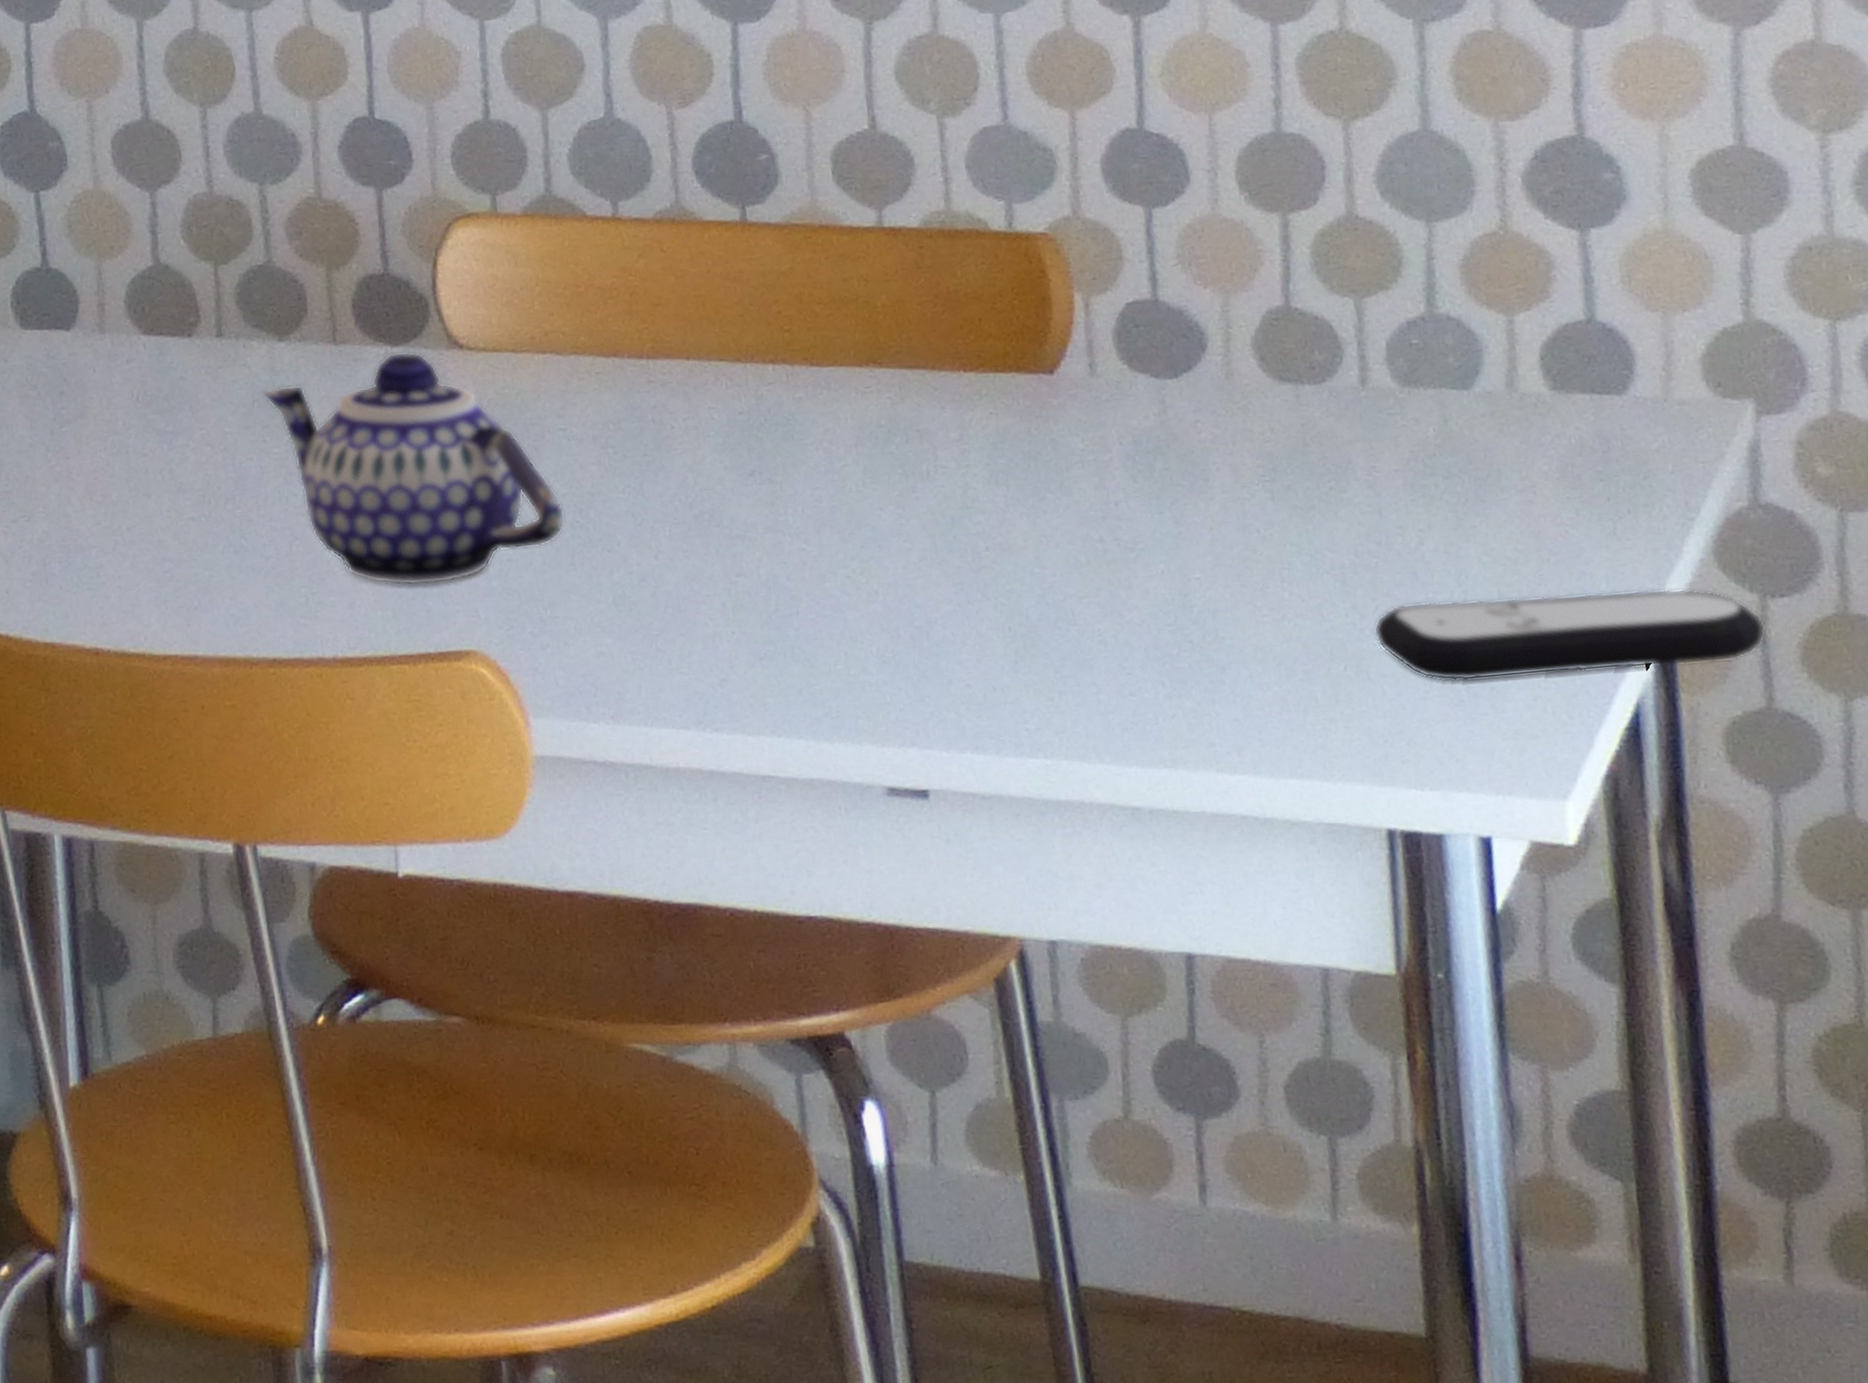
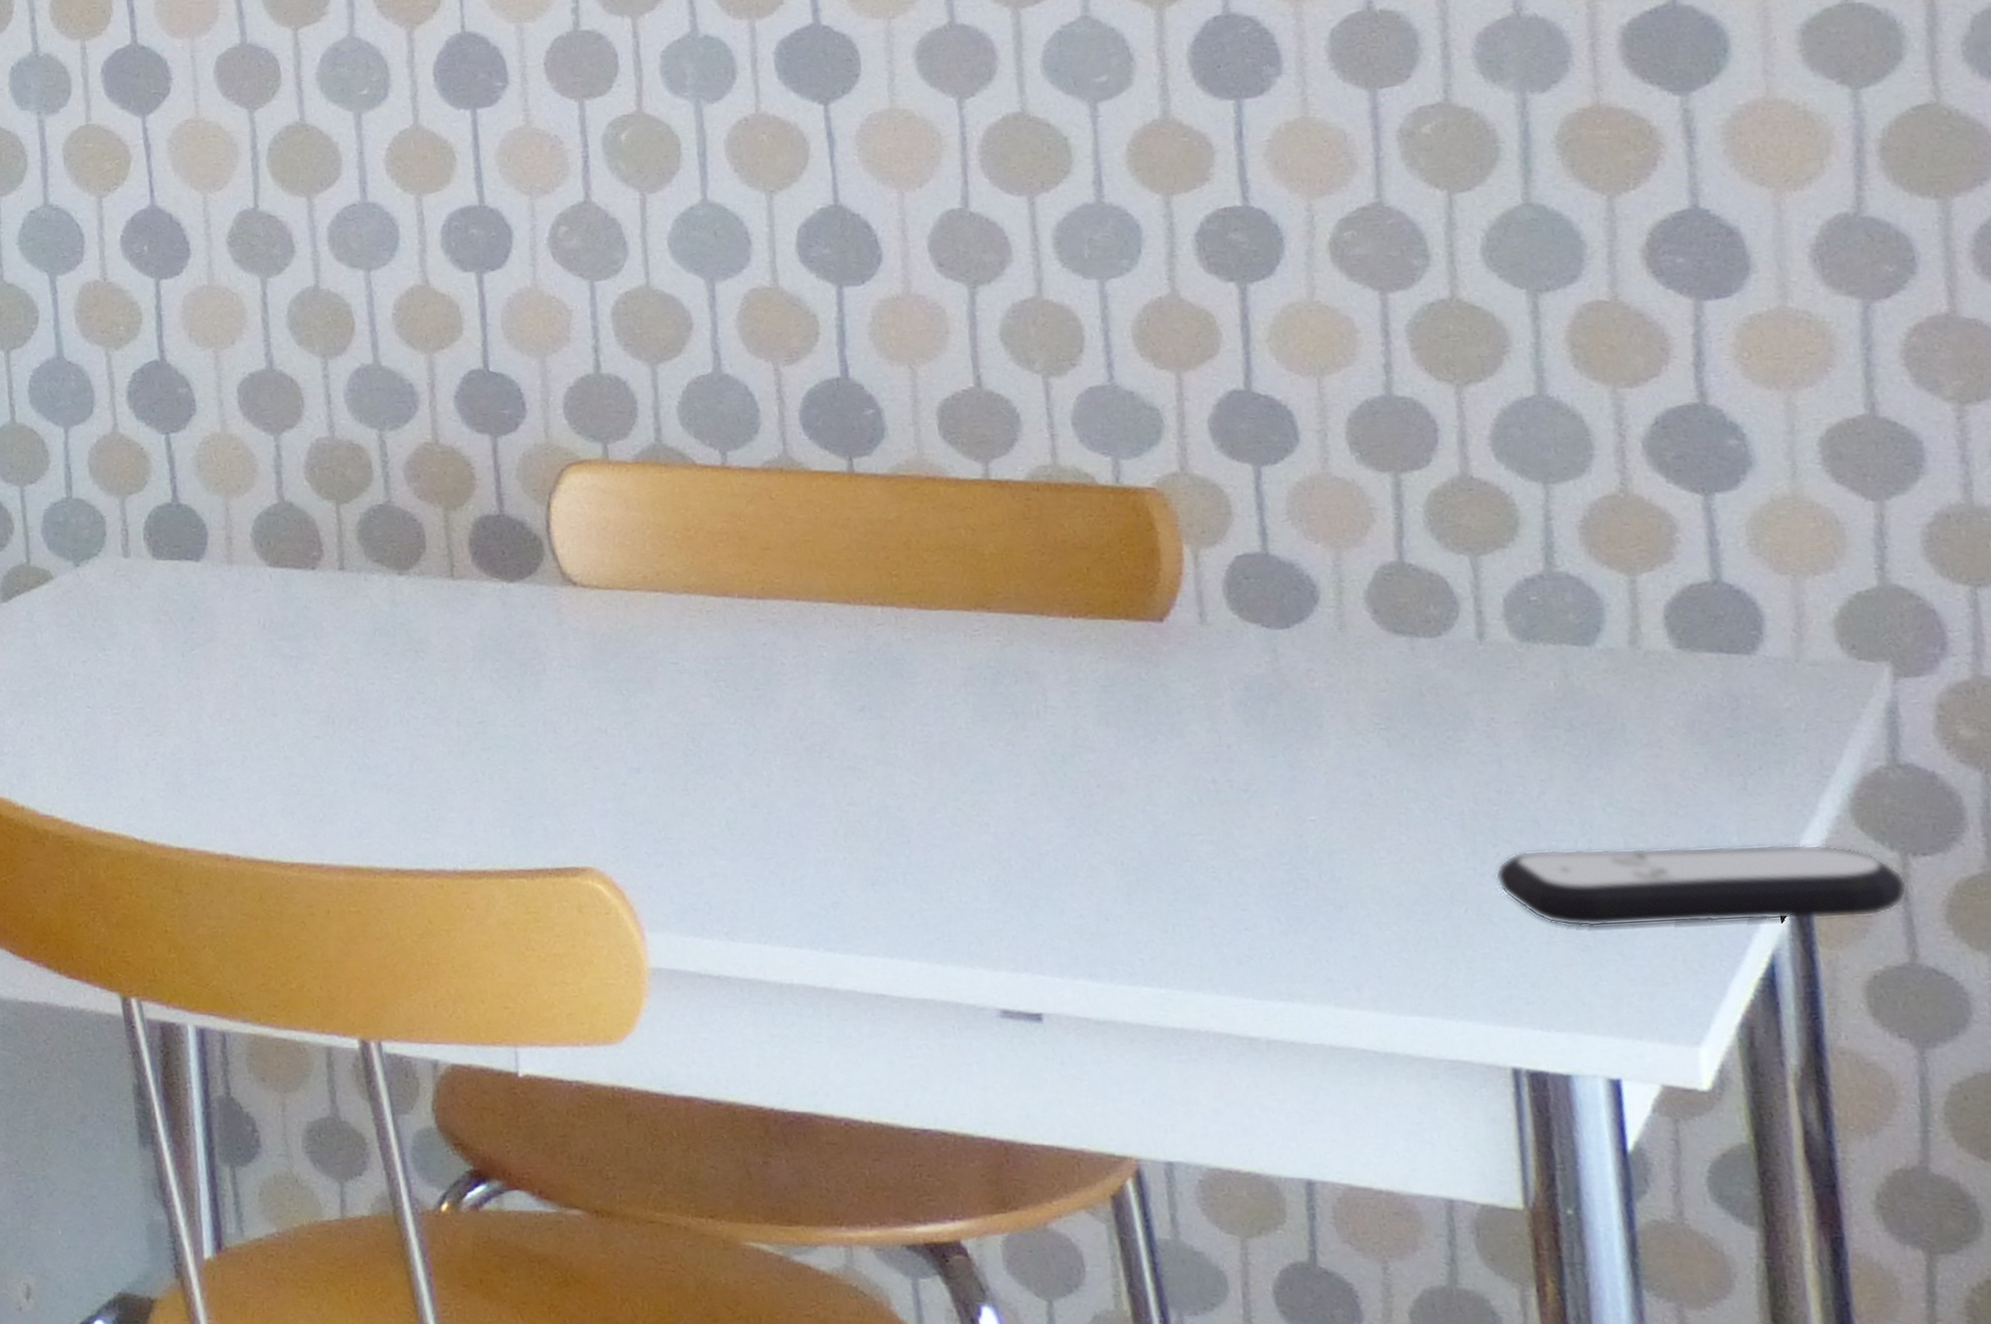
teapot: present [262,351,565,586] -> none [383,587,678,806]

